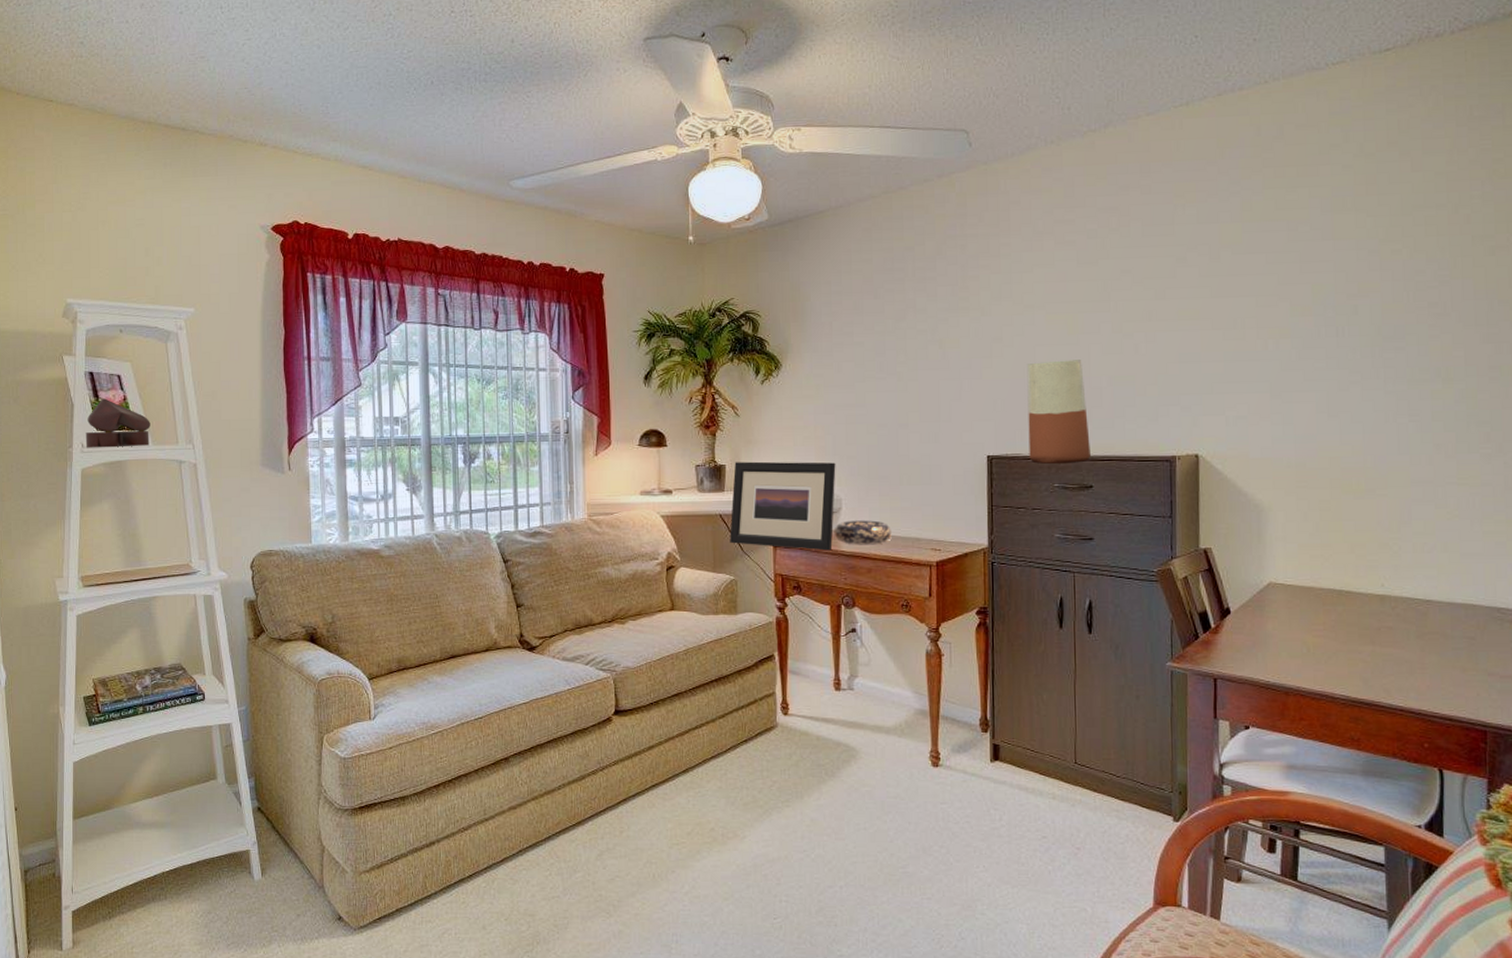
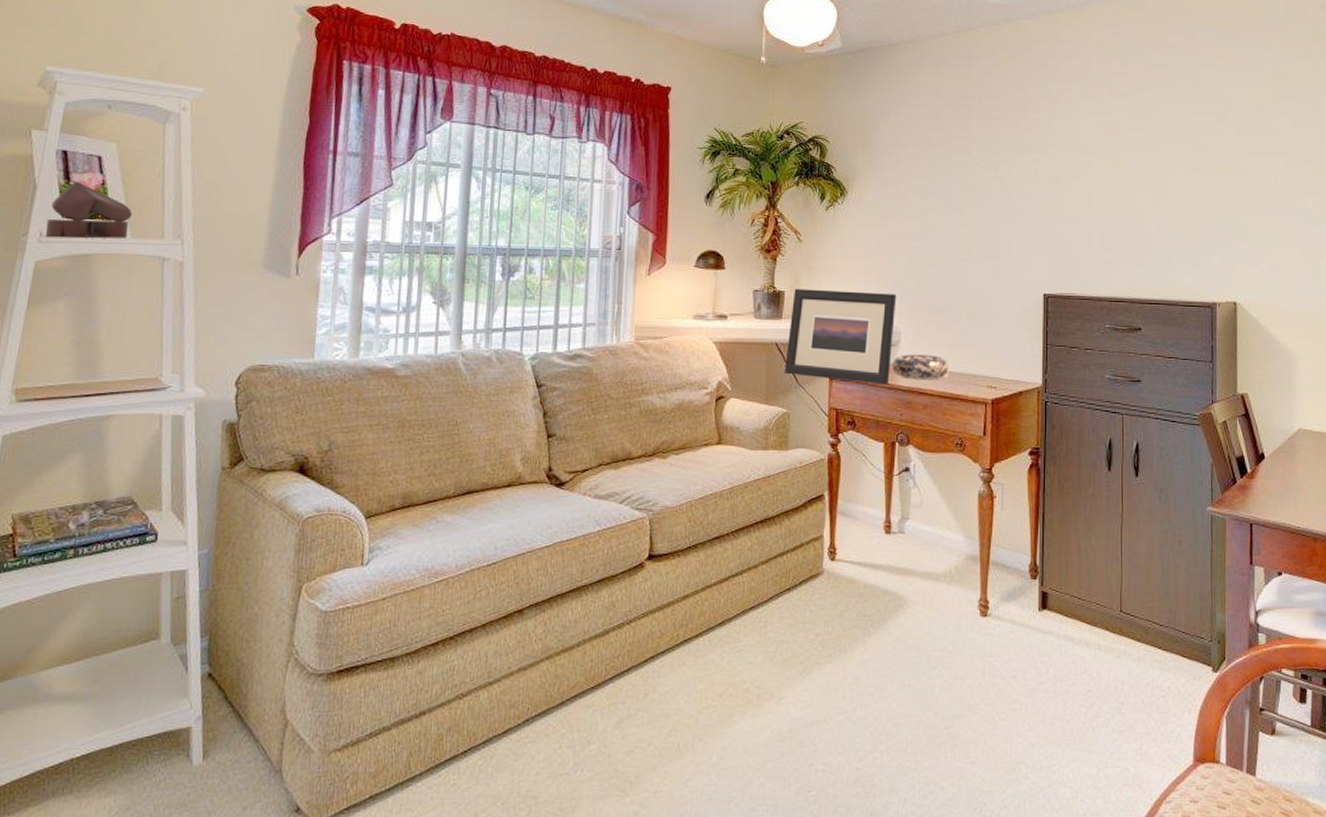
vase: present [1027,360,1091,465] -> none [1082,204,1140,306]

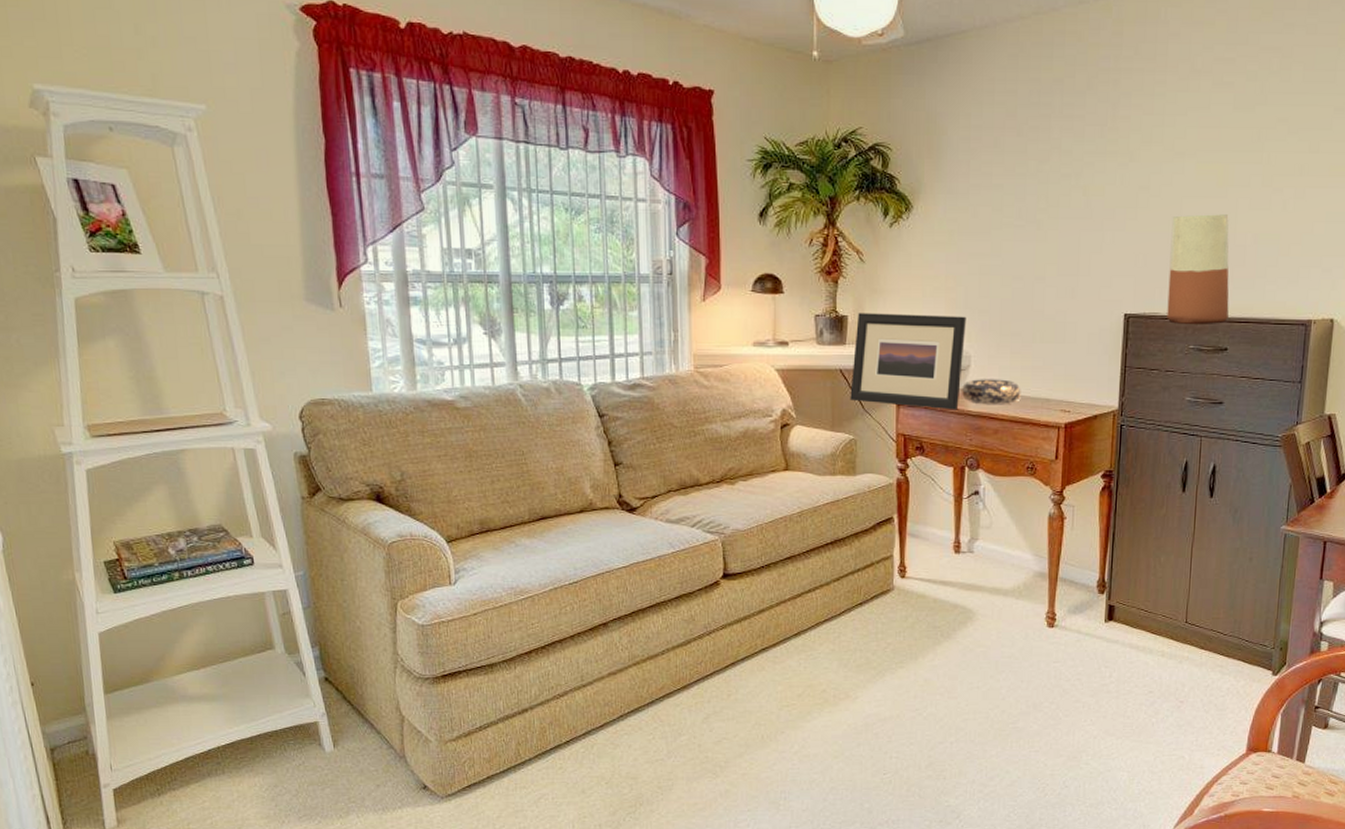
decorative box: present [44,181,132,239] -> none [75,212,161,274]
vase: none [1082,204,1140,306] -> present [1167,214,1229,325]

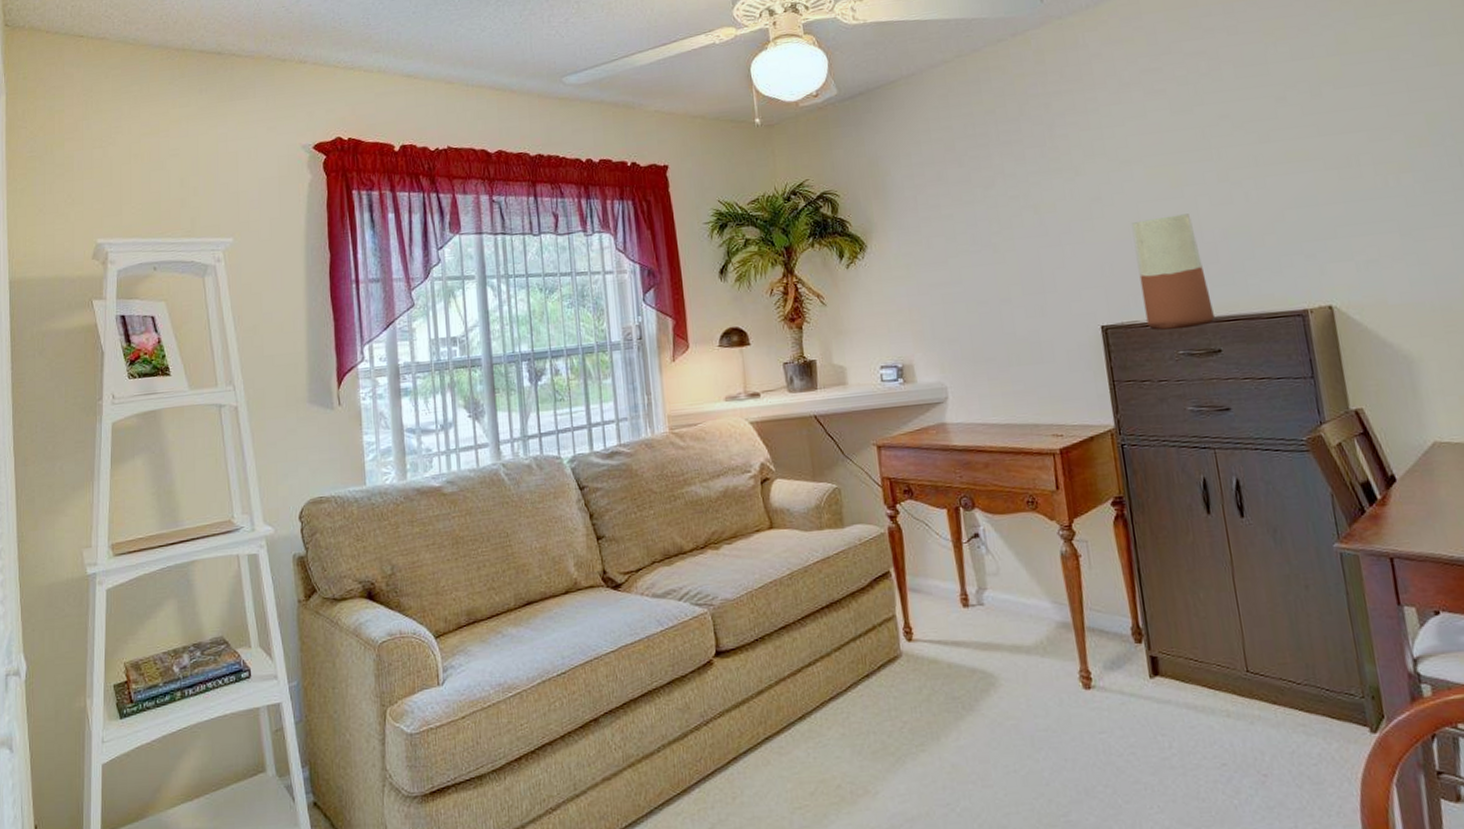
picture frame: present [850,312,967,410] -> none [825,347,943,448]
decorative bowl: present [961,379,1021,405] -> none [942,408,1007,438]

